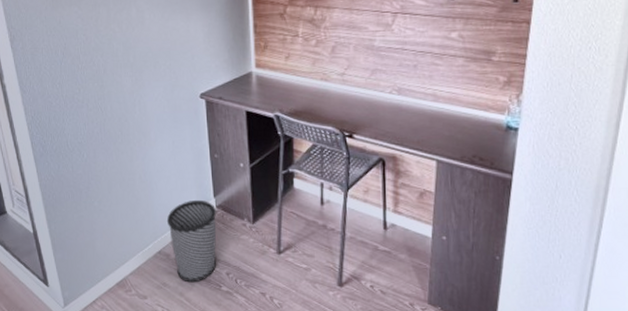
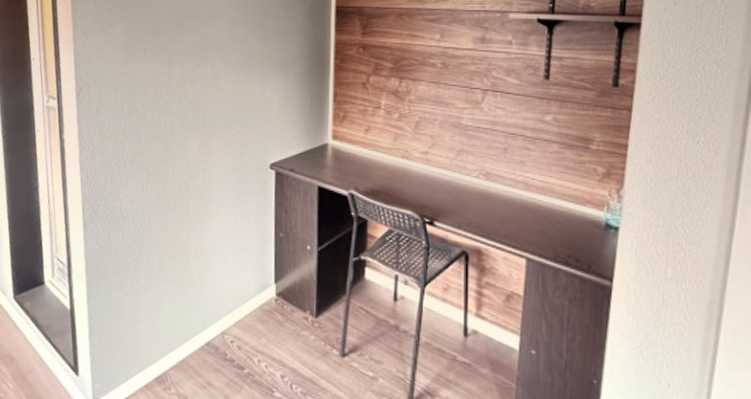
wastebasket: present [166,199,217,283] -> none [219,284,277,385]

